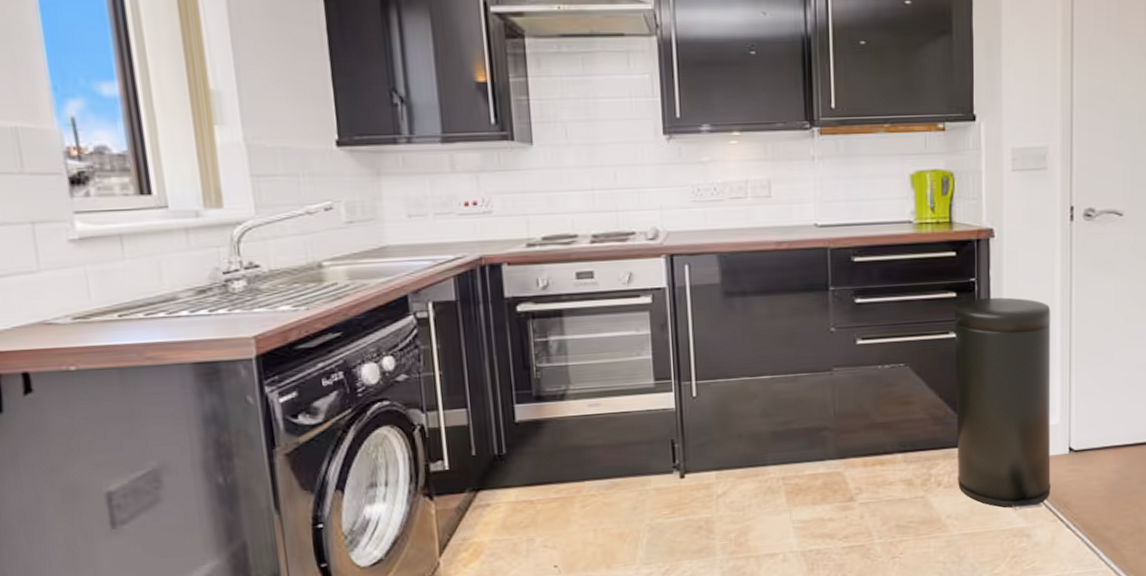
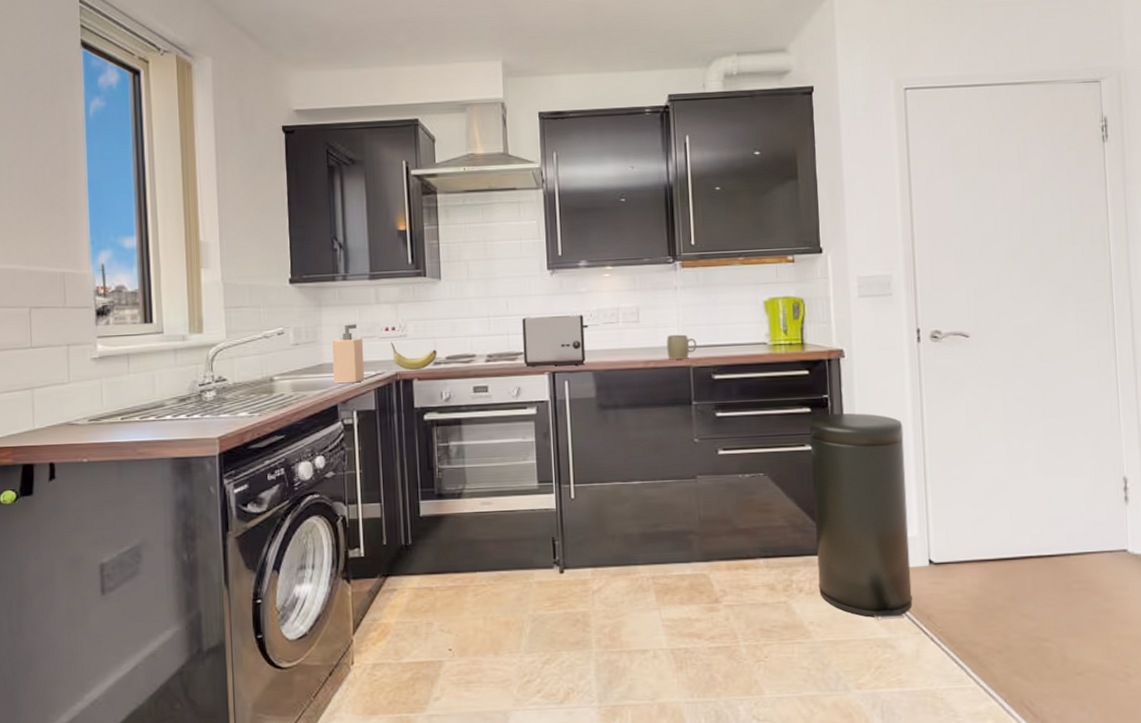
soap dispenser: none [396,197,441,270] -> present [331,324,365,384]
fruit: none [472,220,531,254] -> present [390,342,437,371]
toaster: none [633,187,713,250] -> present [522,314,589,368]
mug: none [801,211,835,240] -> present [666,334,697,360]

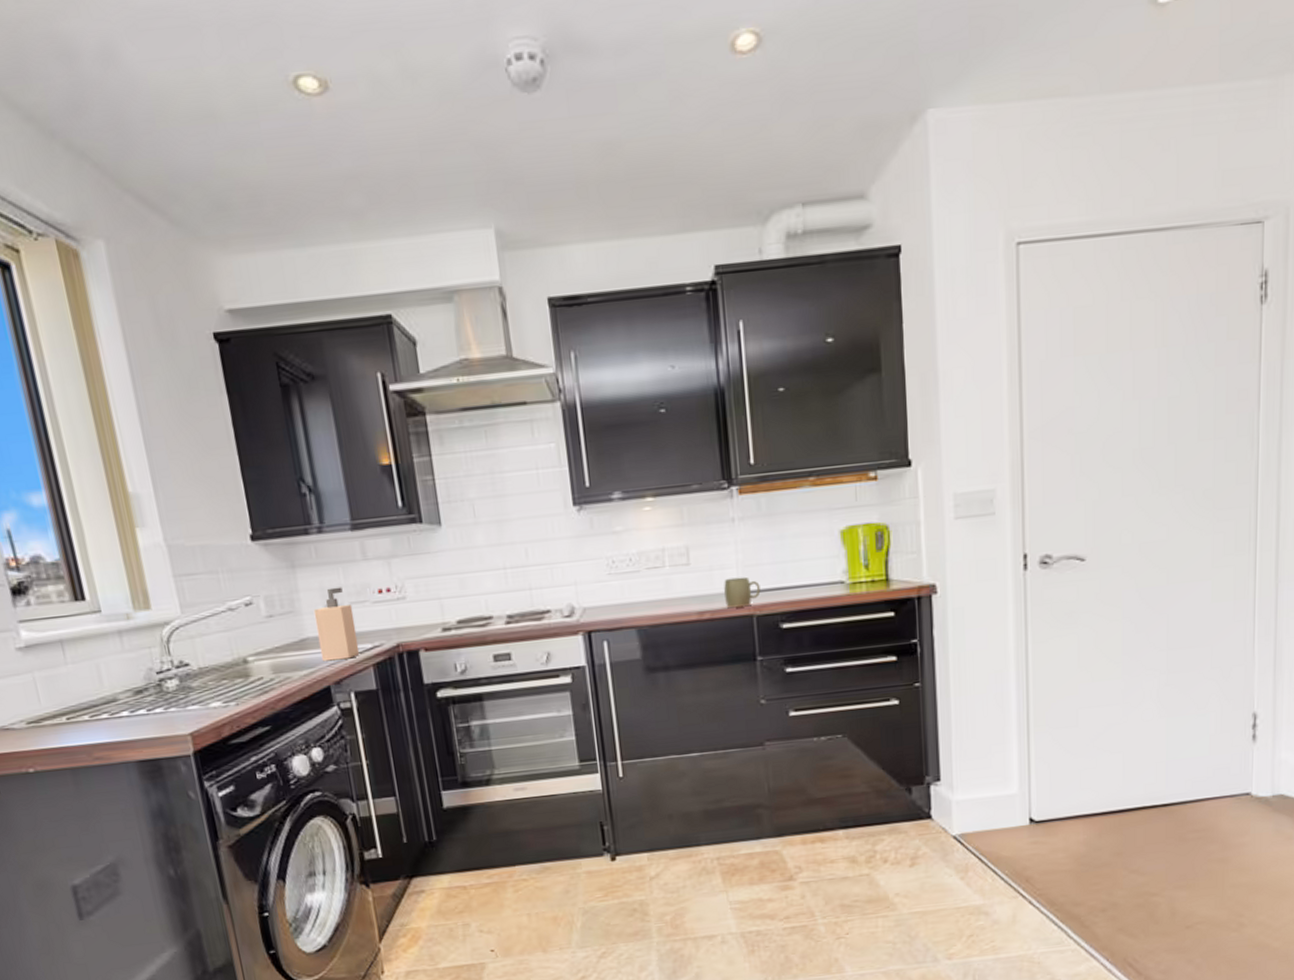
fruit: present [390,342,437,371] -> none [386,607,446,640]
toaster: present [522,314,589,368] -> none [546,559,629,628]
pedal bin: present [809,413,912,621] -> none [895,658,1010,887]

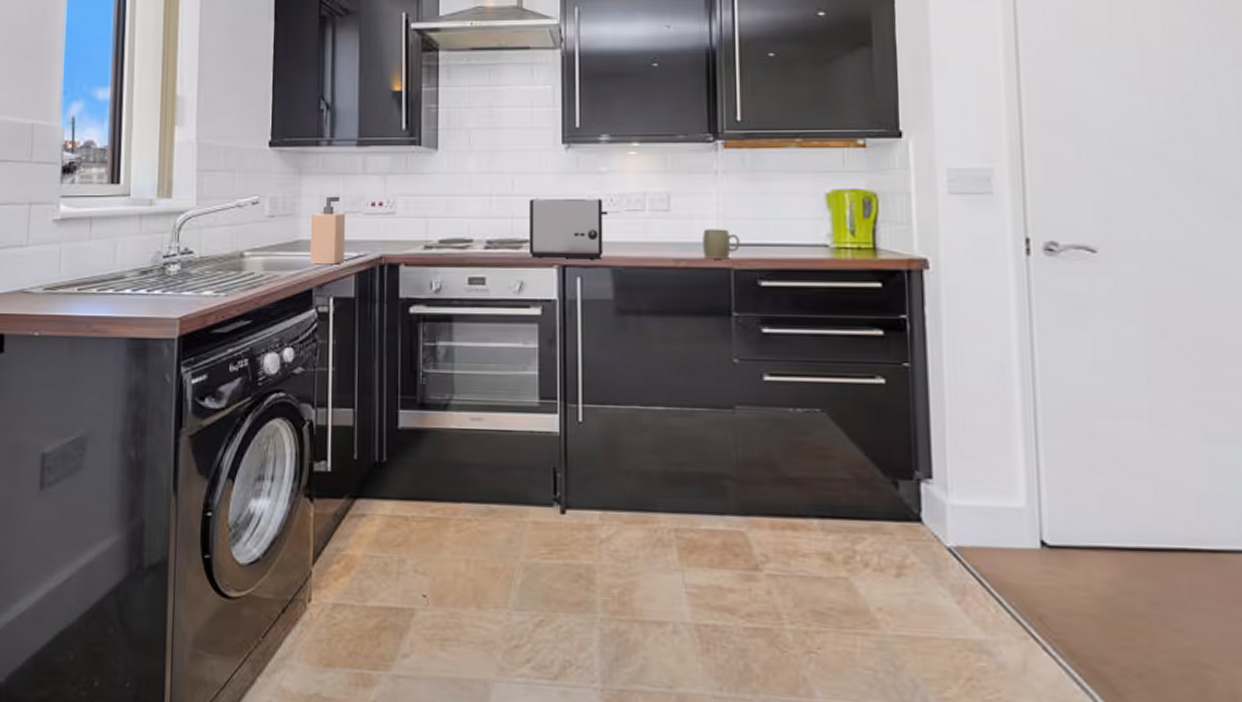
toaster: none [546,559,629,628] -> present [529,198,608,259]

